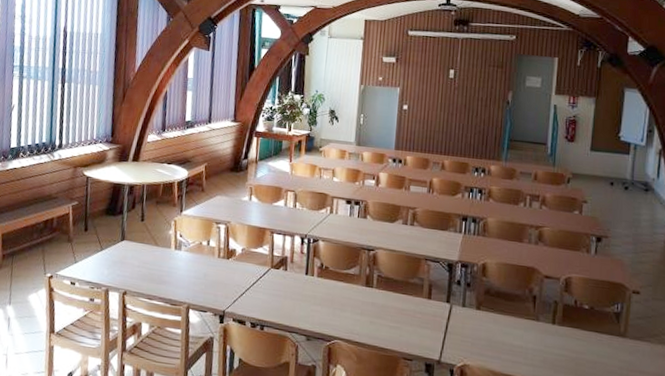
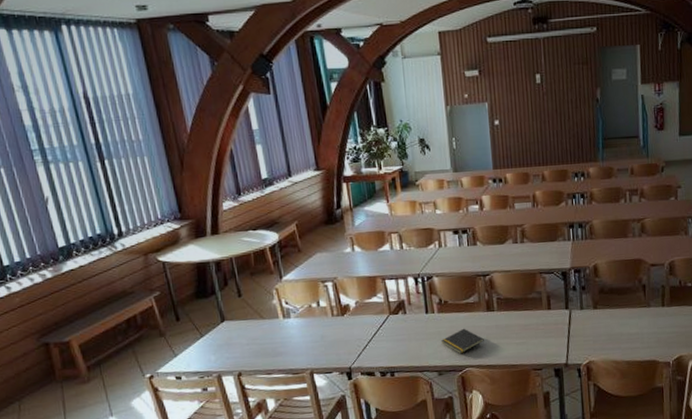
notepad: none [315,298,358,324] -> present [440,328,484,355]

